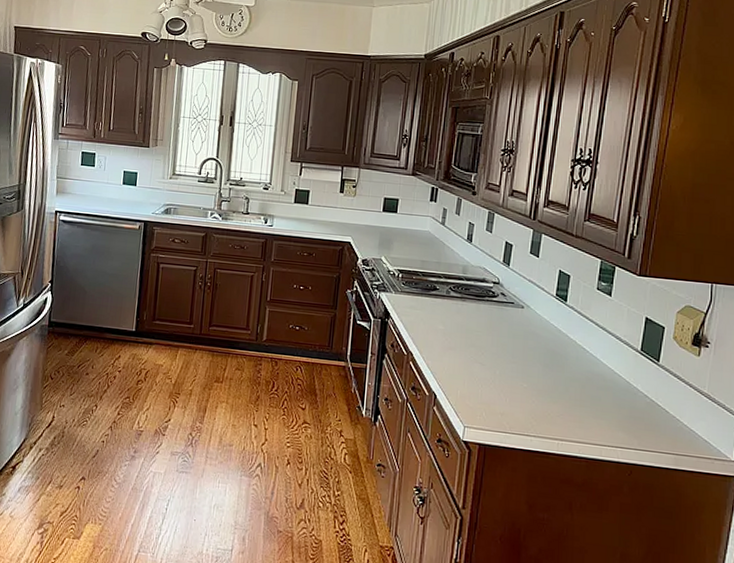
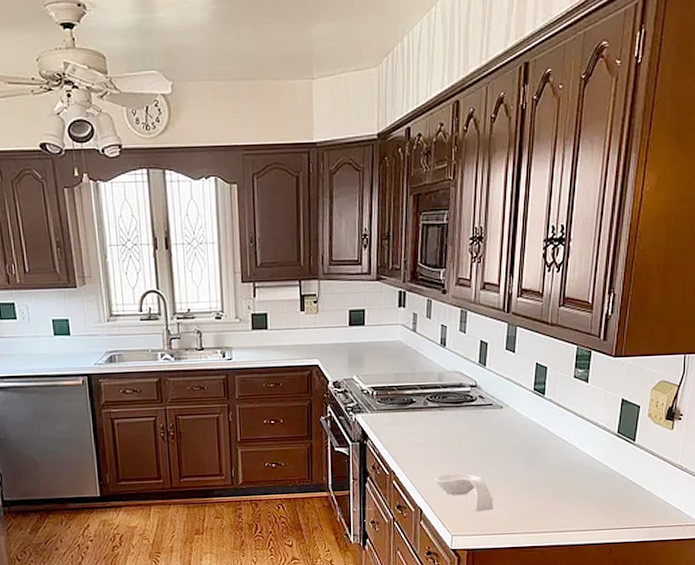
spoon rest: none [451,363,509,408] -> present [435,473,494,512]

